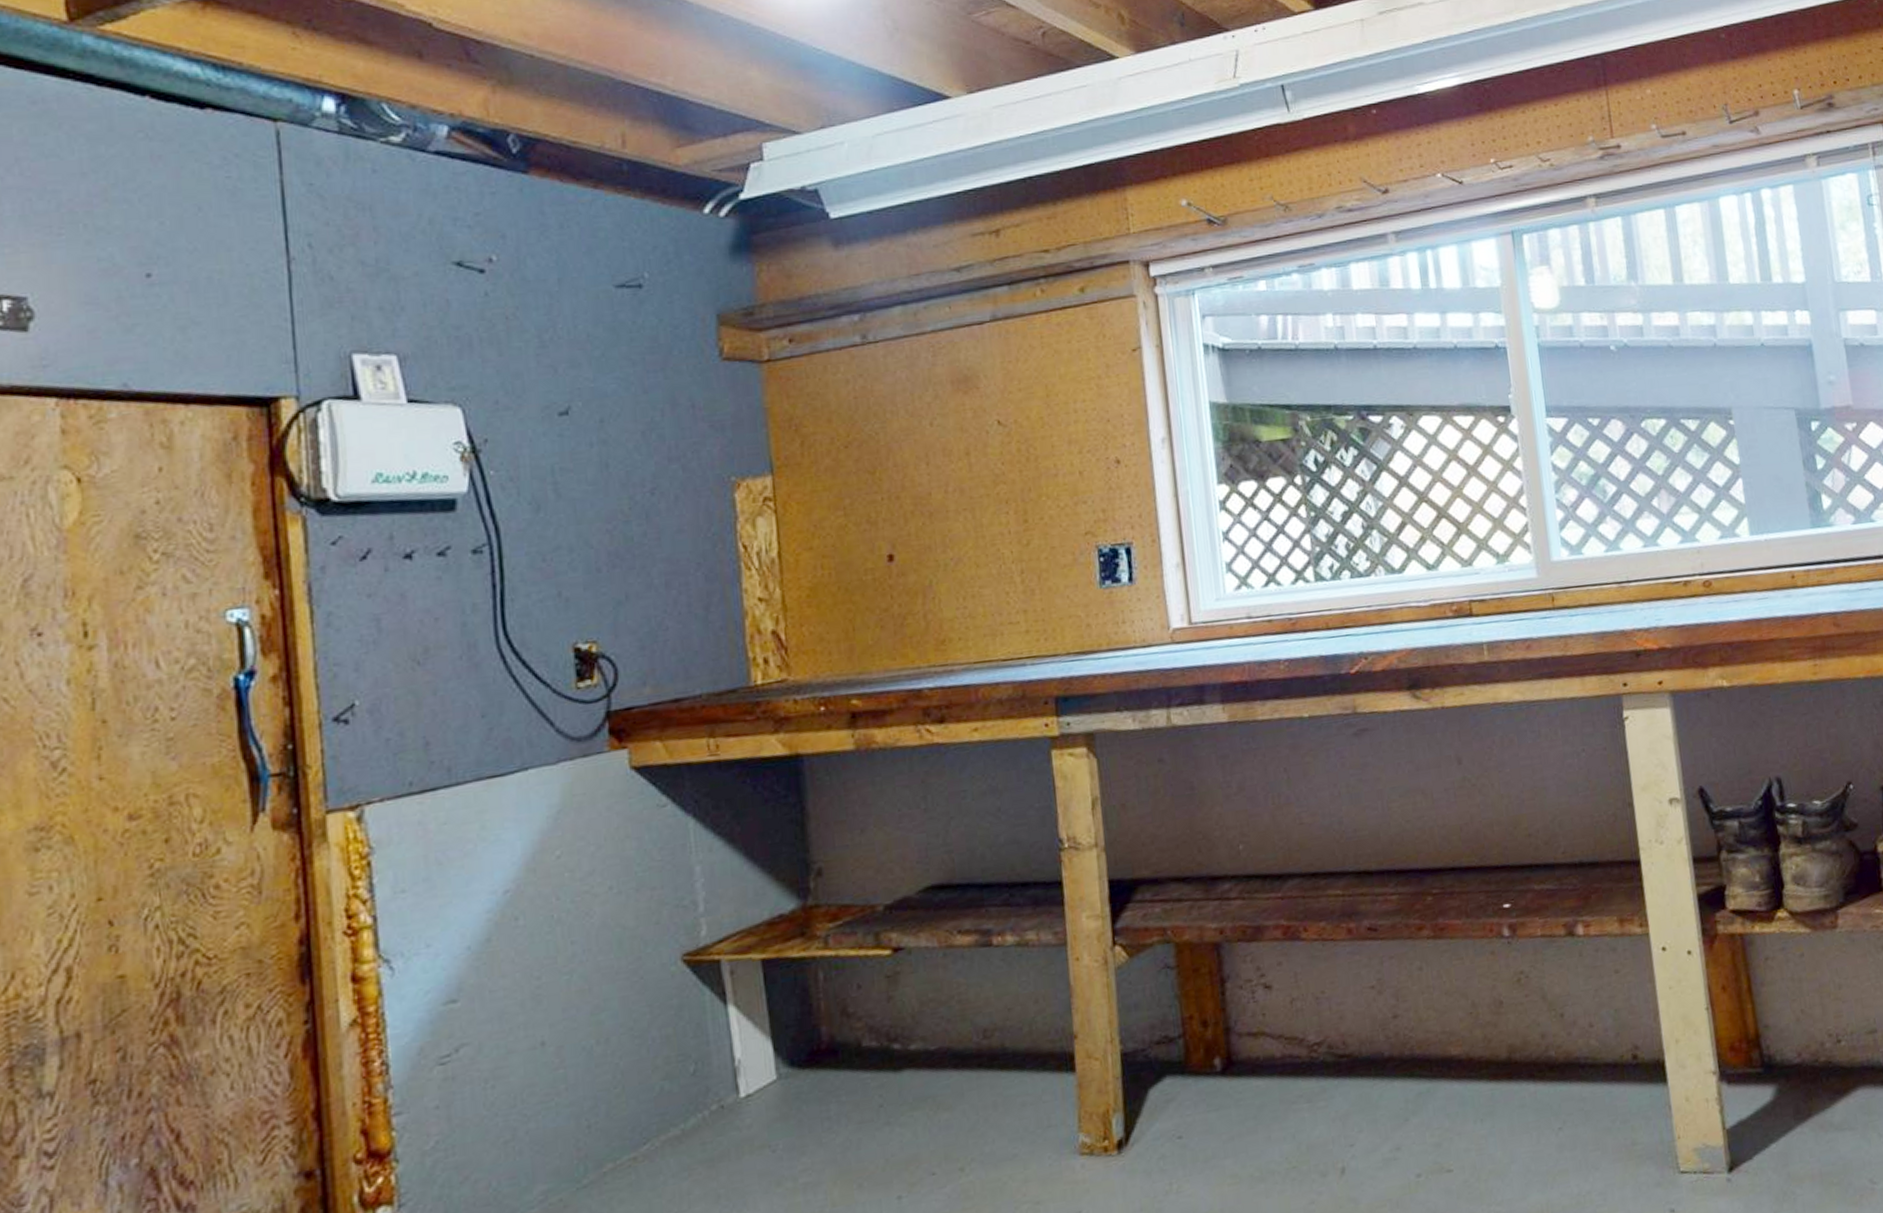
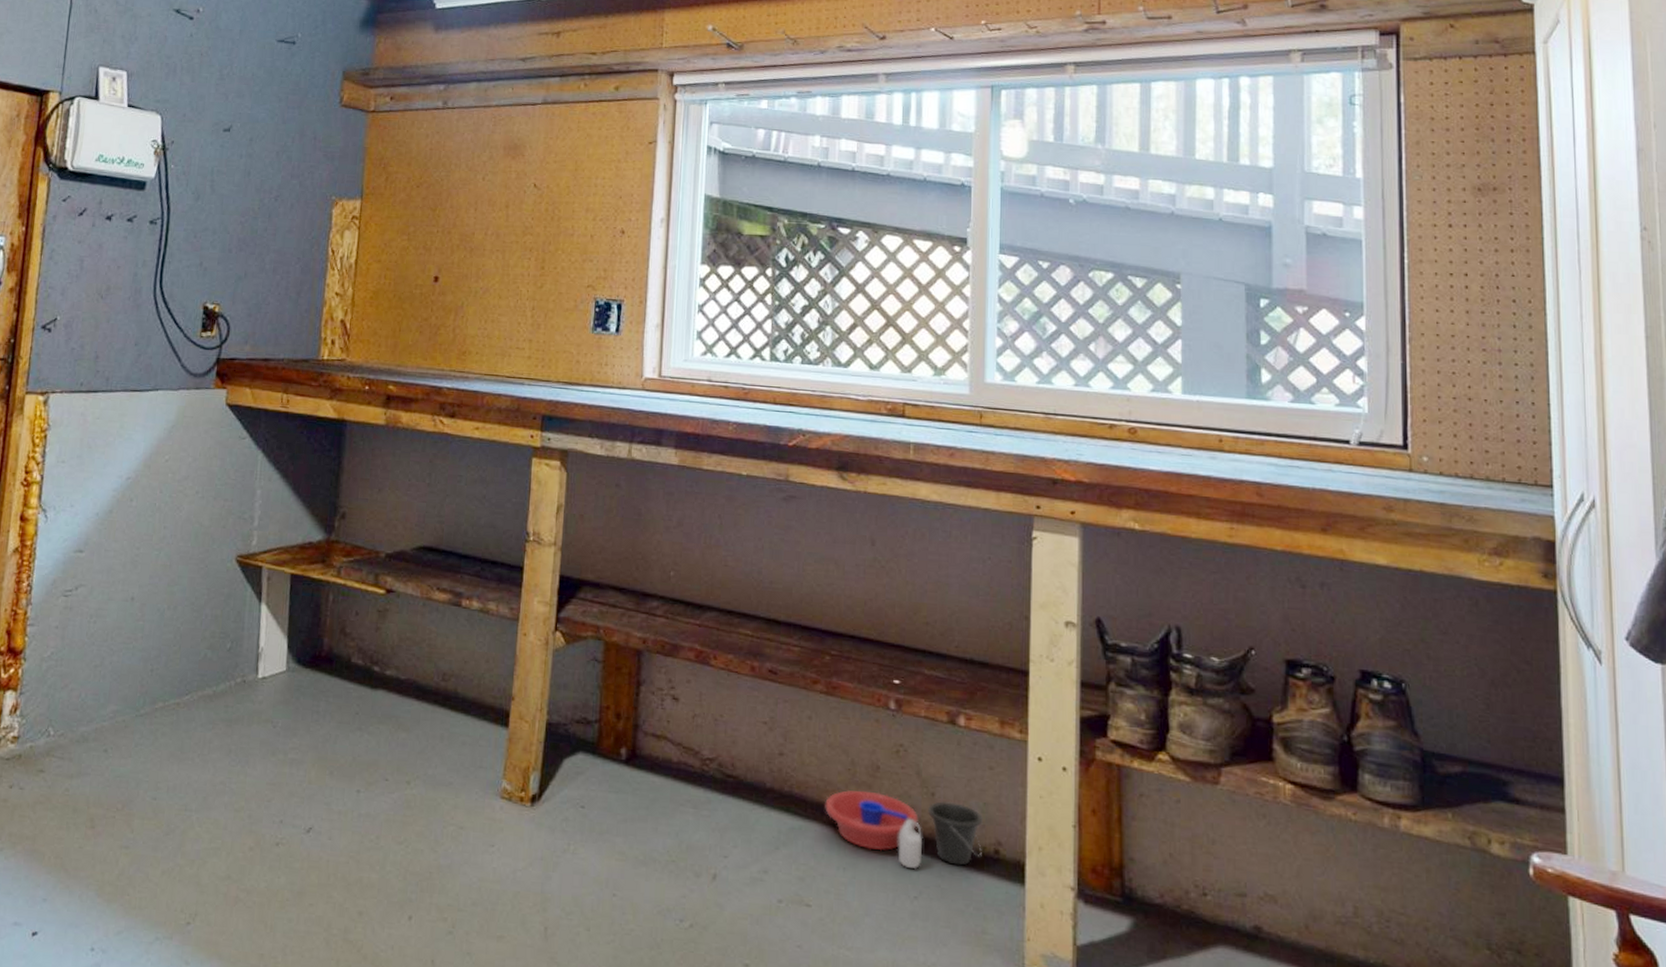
bucket: none [1450,1016,1621,1101] -> present [825,790,984,870]

